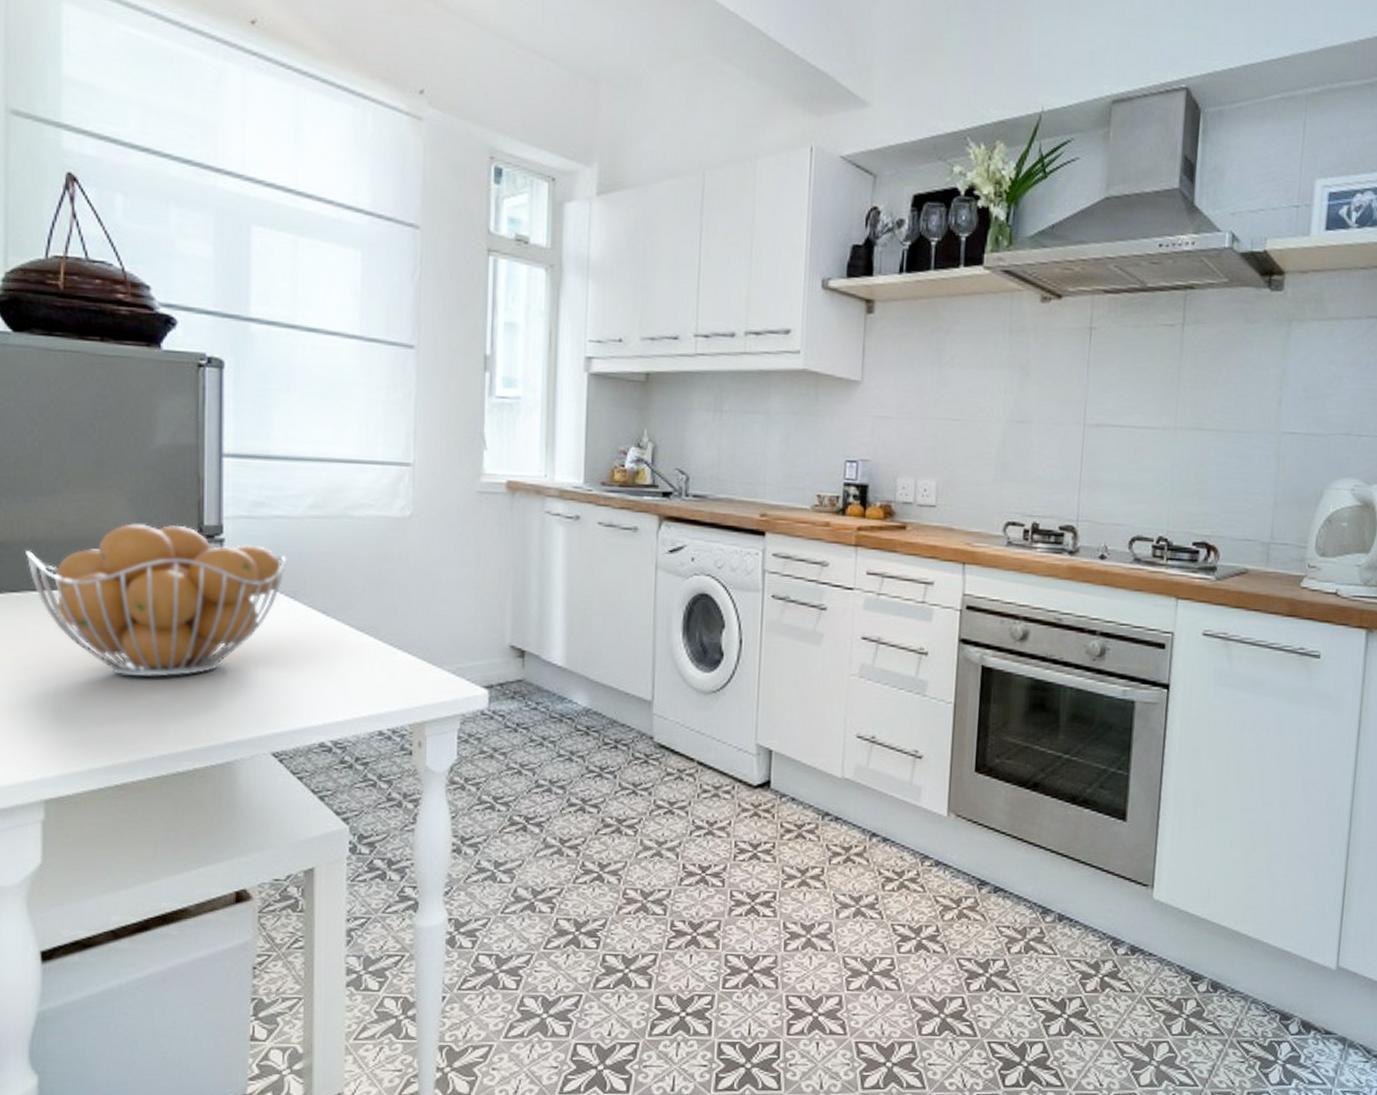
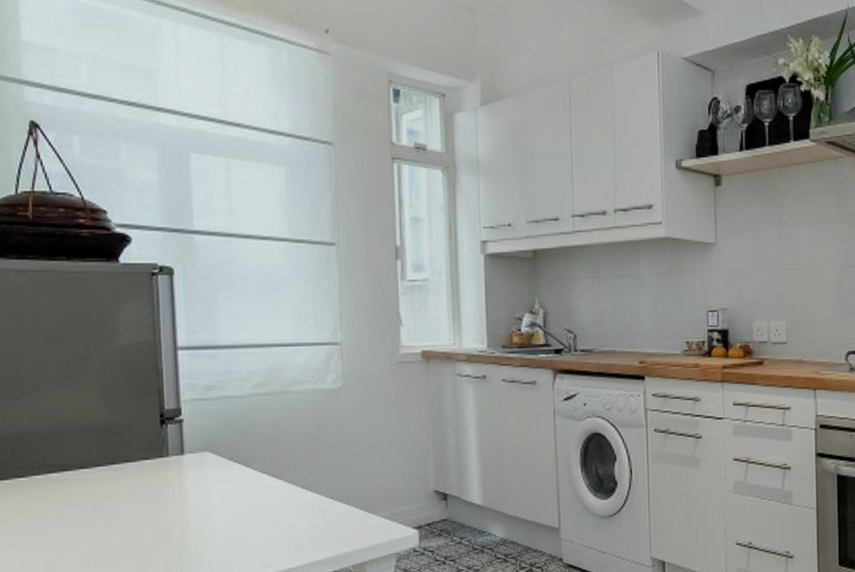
fruit basket: present [26,523,287,677] -> none [12,411,238,544]

